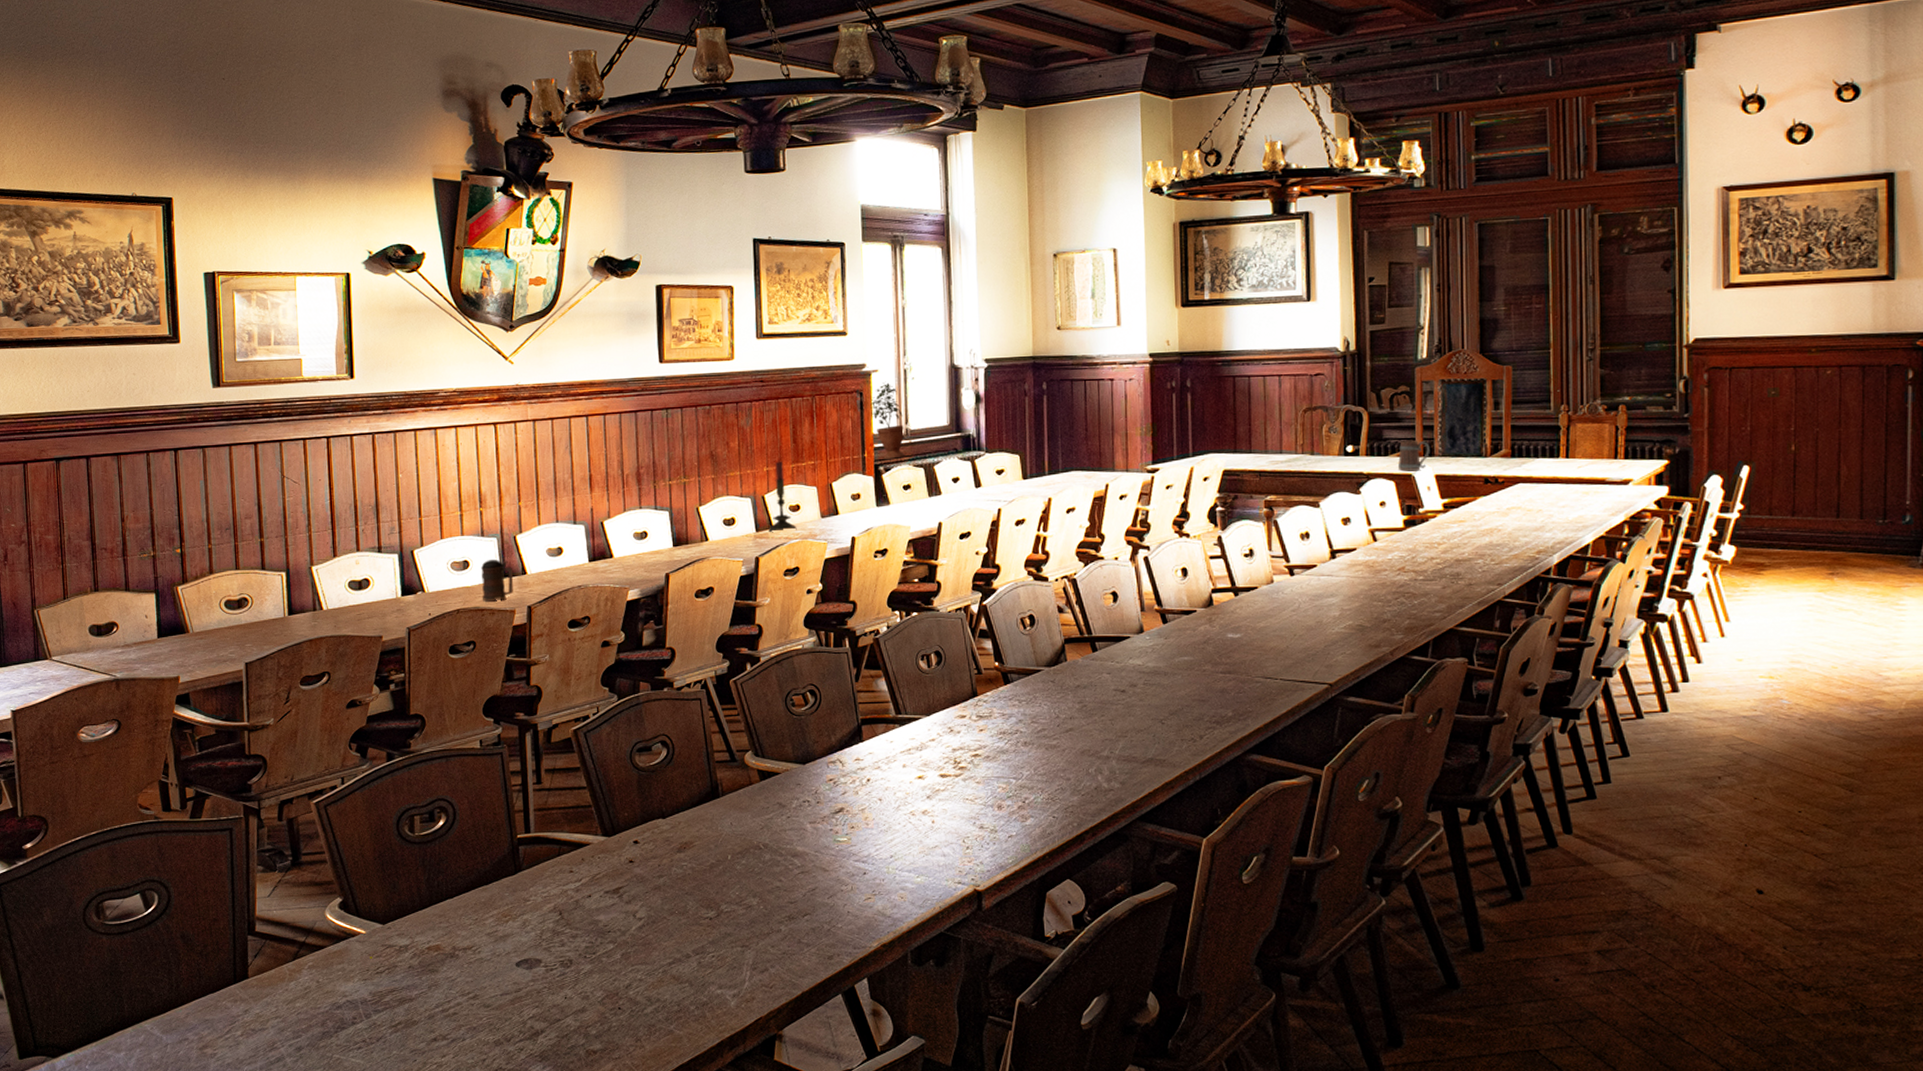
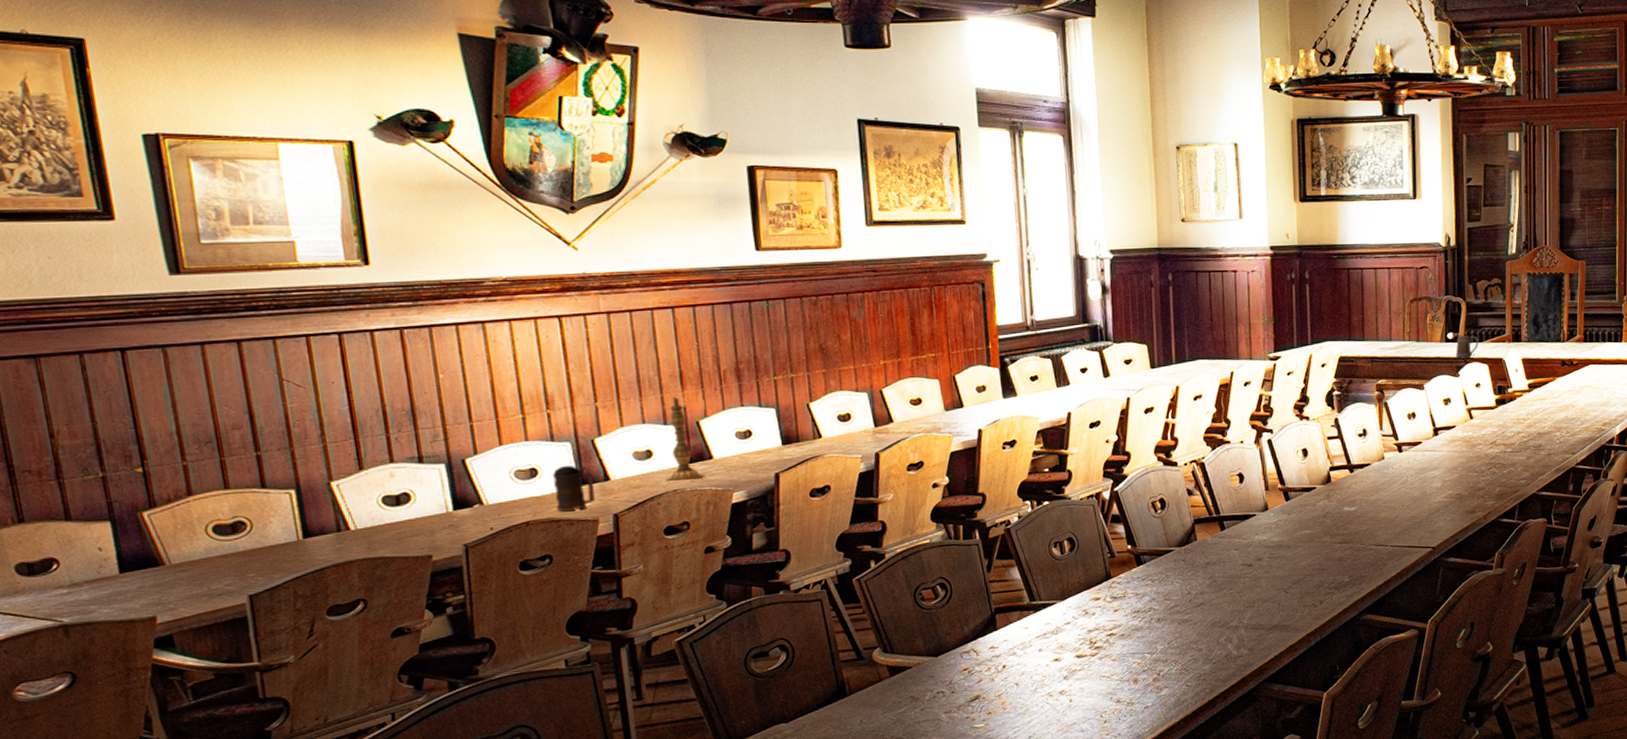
candlestick: none [571,497,606,579] -> present [664,395,706,484]
candle: present [768,460,797,533] -> none [888,352,920,428]
potted plant: present [870,381,906,460] -> none [993,271,1032,352]
beer mug: none [1356,448,1383,475] -> present [1455,335,1479,359]
beer mug: present [1397,440,1430,472] -> none [1490,328,1518,356]

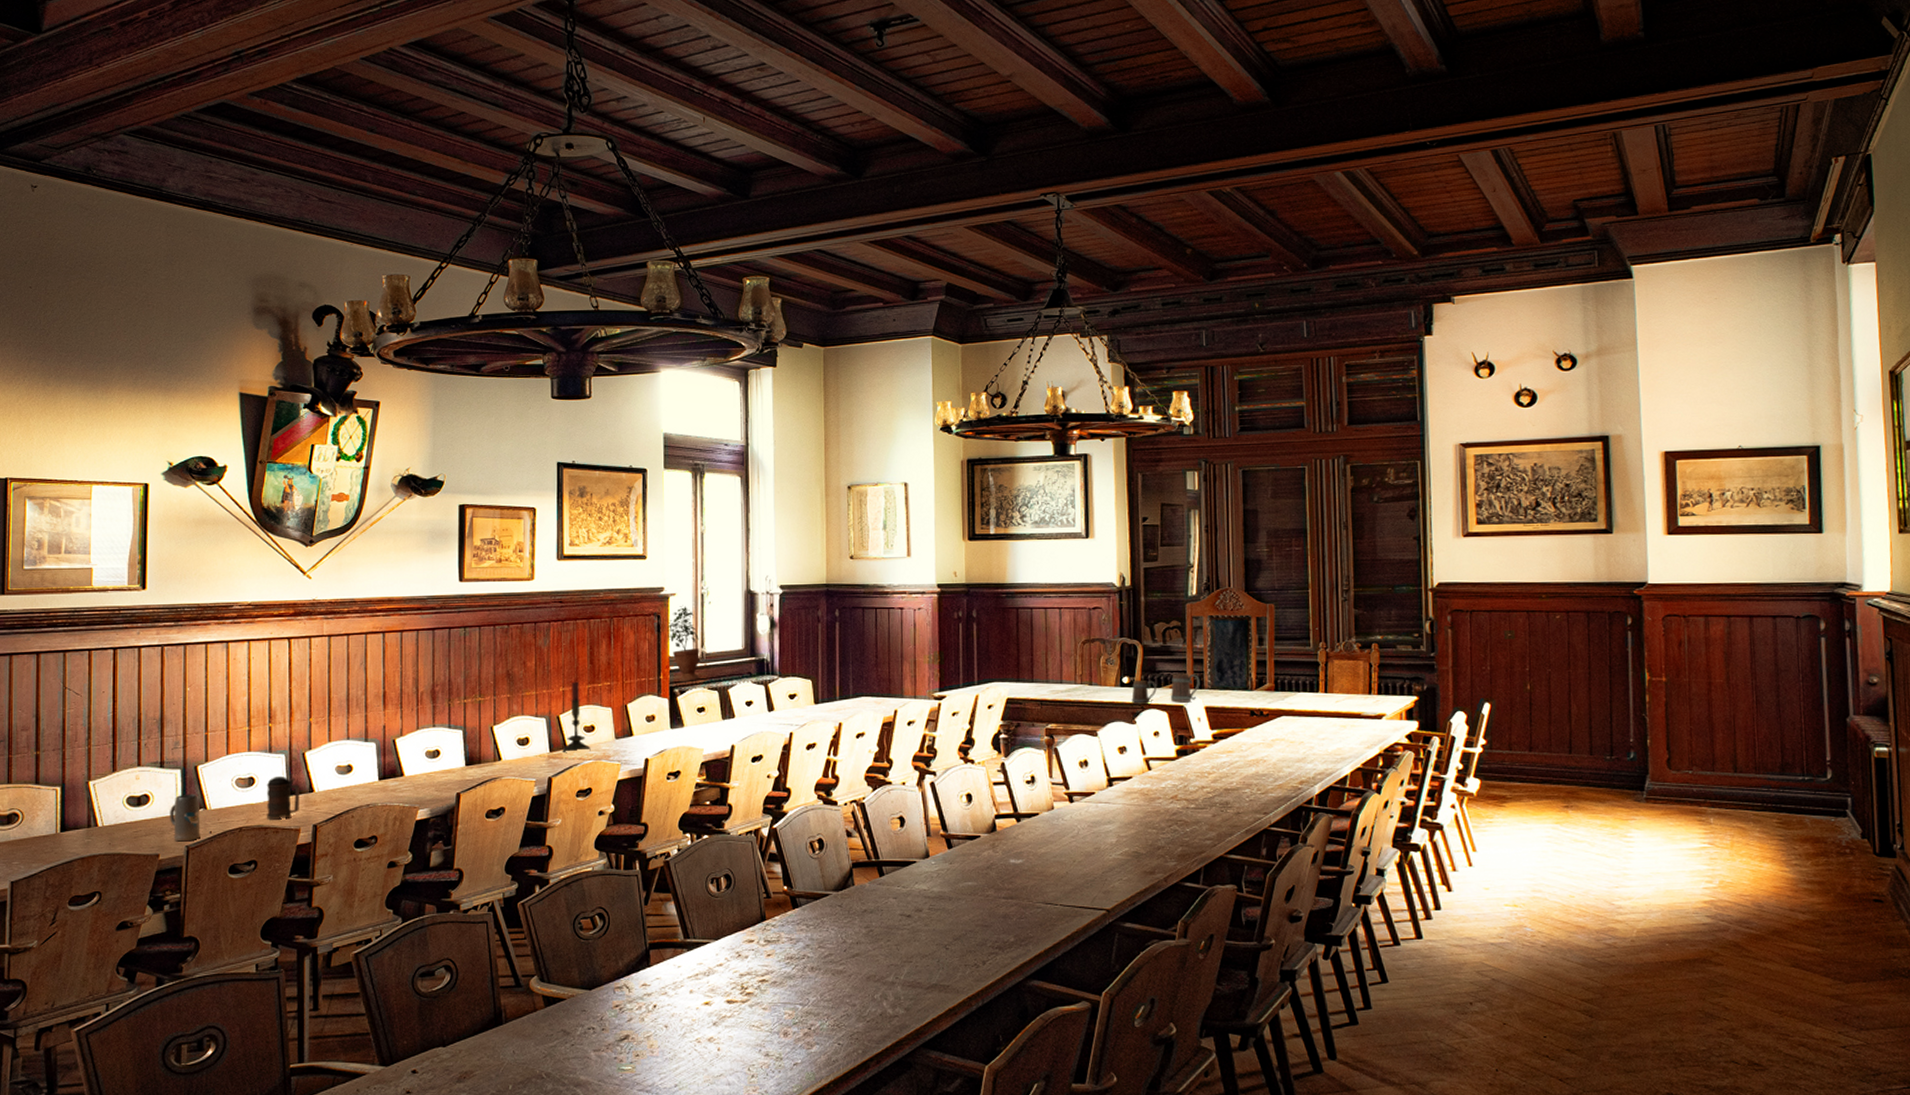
beer mug: none [438,489,480,541] -> present [170,793,201,842]
candlestick: present [664,395,706,484] -> none [360,714,396,798]
candle: none [888,352,920,428] -> present [562,680,591,753]
potted plant: none [993,271,1032,352] -> present [668,605,701,683]
beer mug: none [1490,328,1518,356] -> present [1170,673,1200,703]

